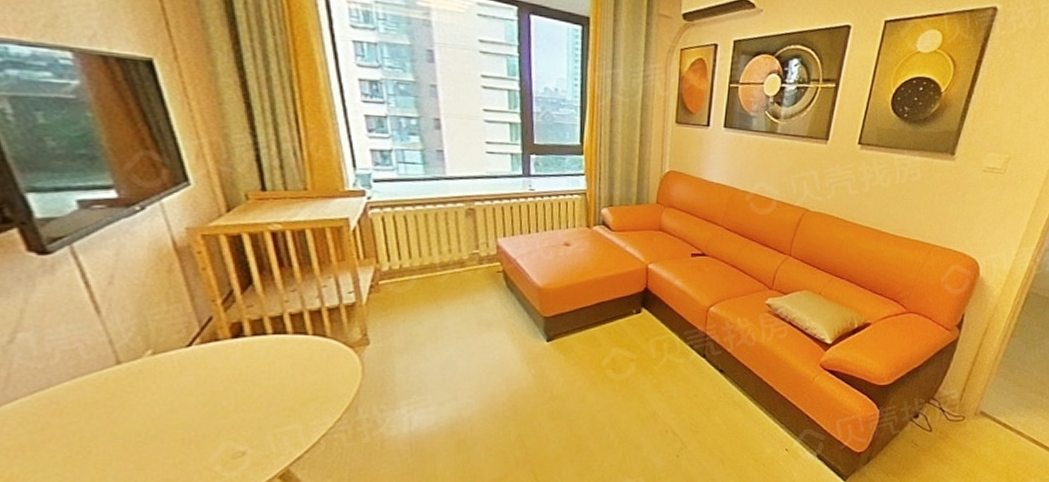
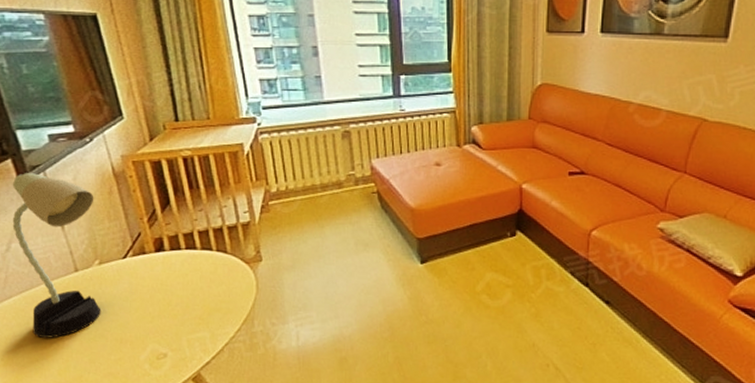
desk lamp: none [19,246,155,446] -> present [12,173,102,338]

